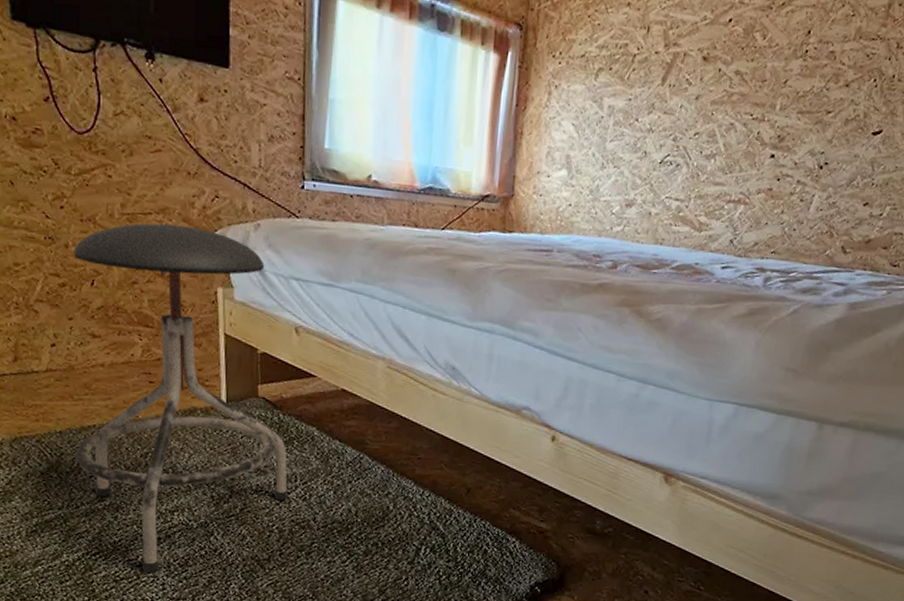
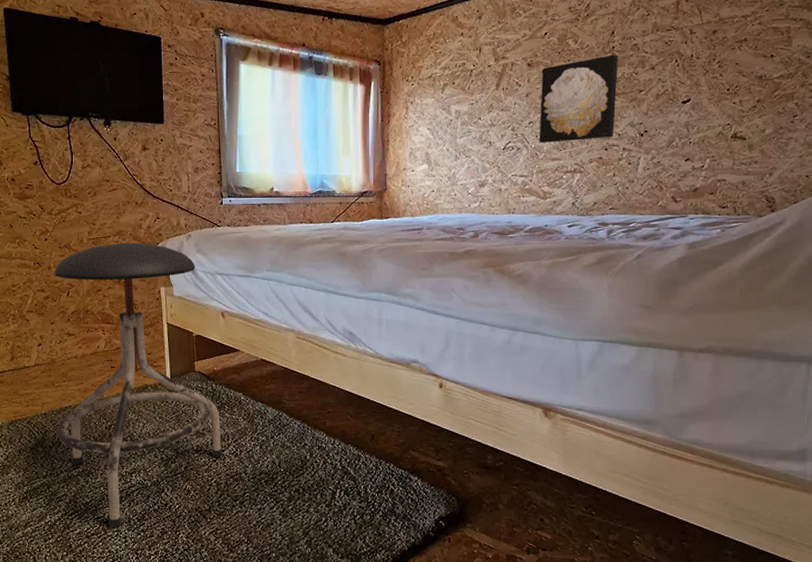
wall art: none [702,60,810,166] -> present [539,54,618,143]

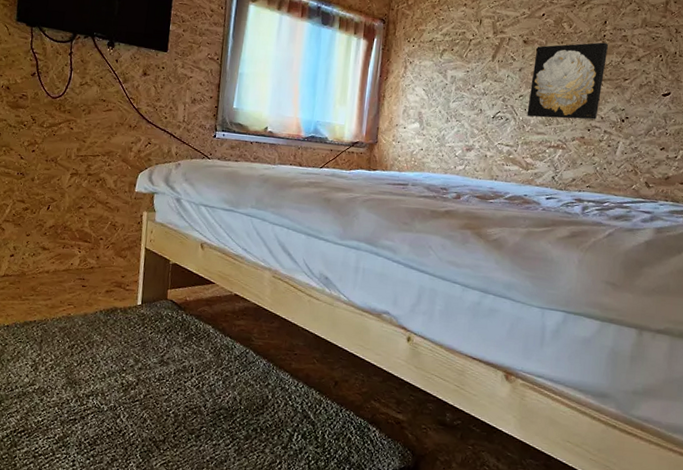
stool: present [55,242,222,529] -> none [16,163,186,451]

